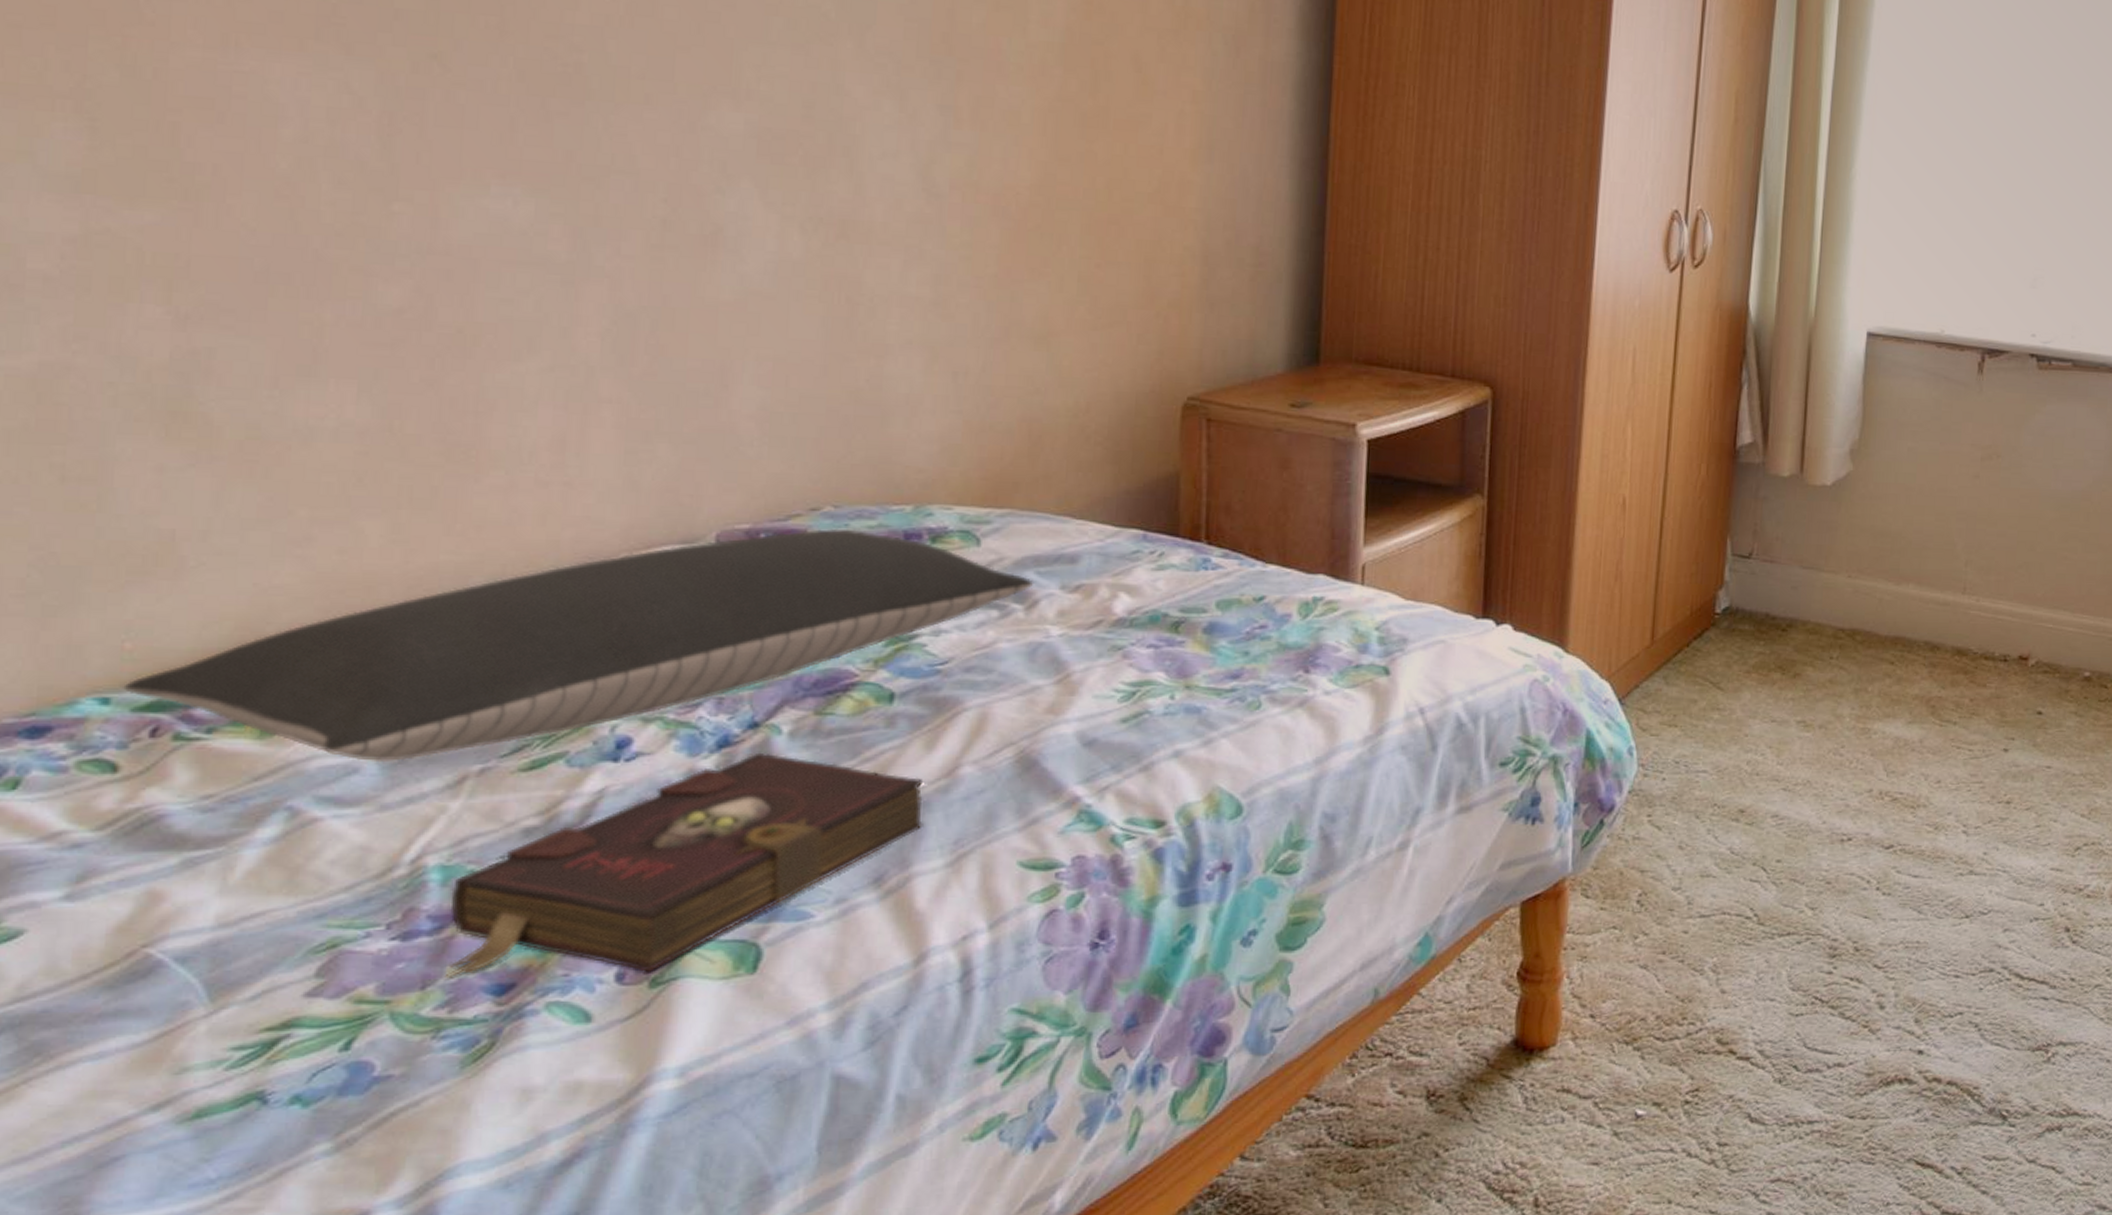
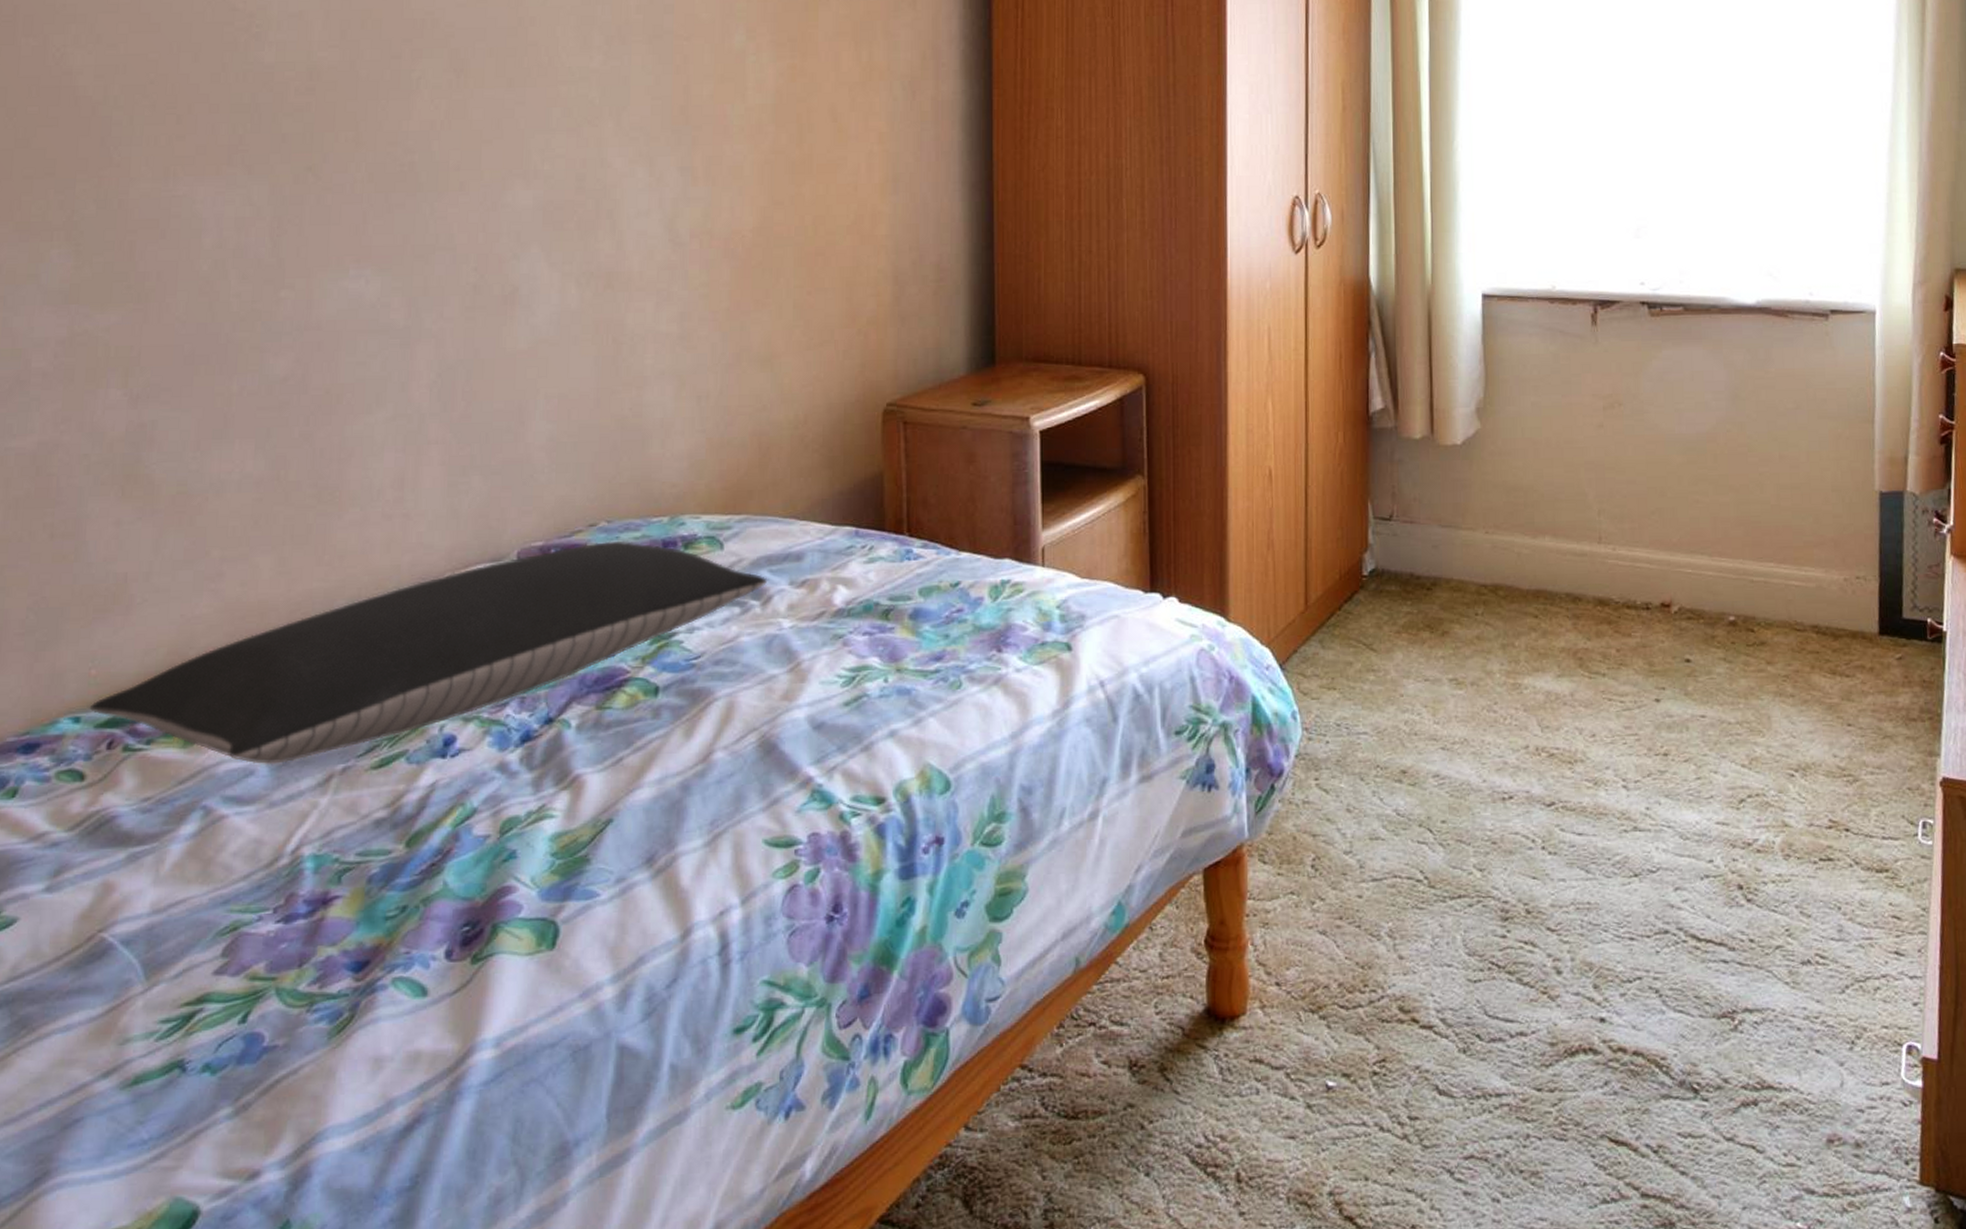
book: present [444,752,923,977] -> none [316,745,685,956]

